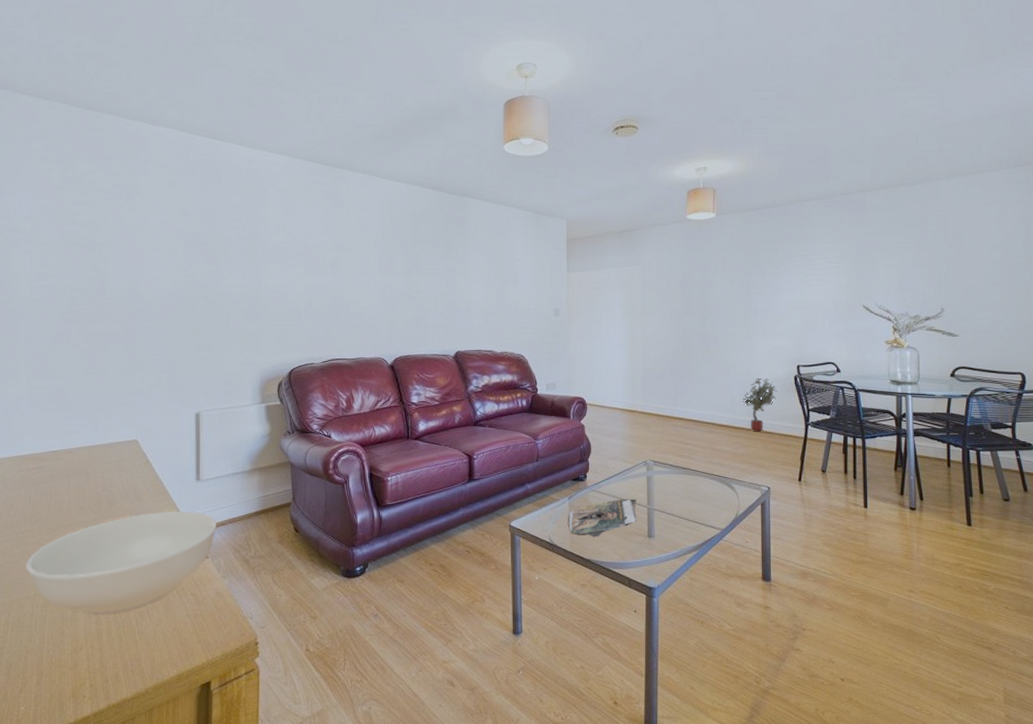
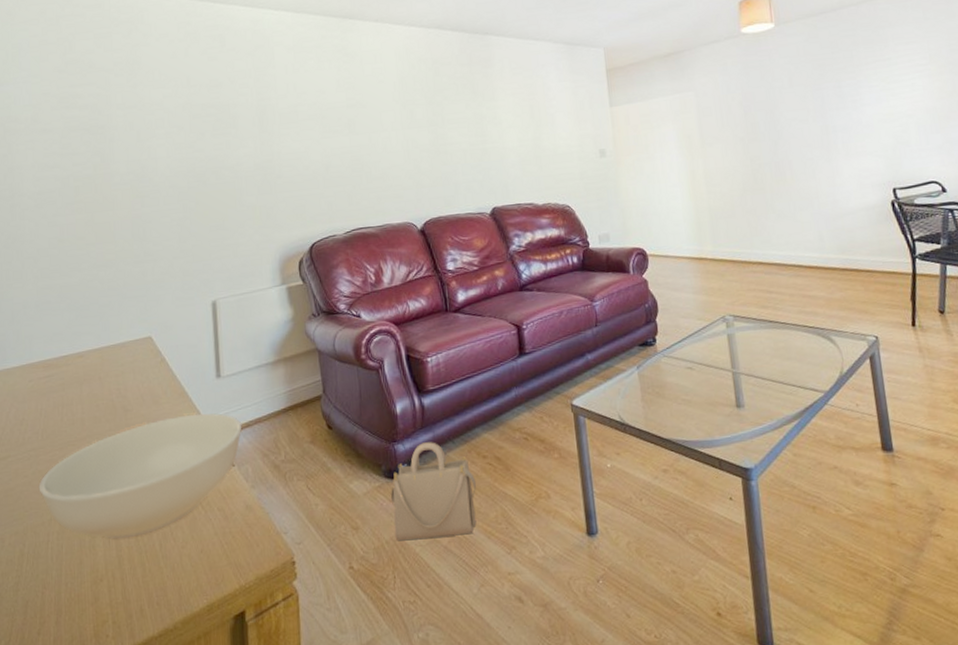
handbag: none [346,549,423,630] -> present [390,442,477,541]
magazine: present [567,499,638,537] -> none [638,362,722,412]
potted tree: present [743,378,777,432] -> none [832,207,873,272]

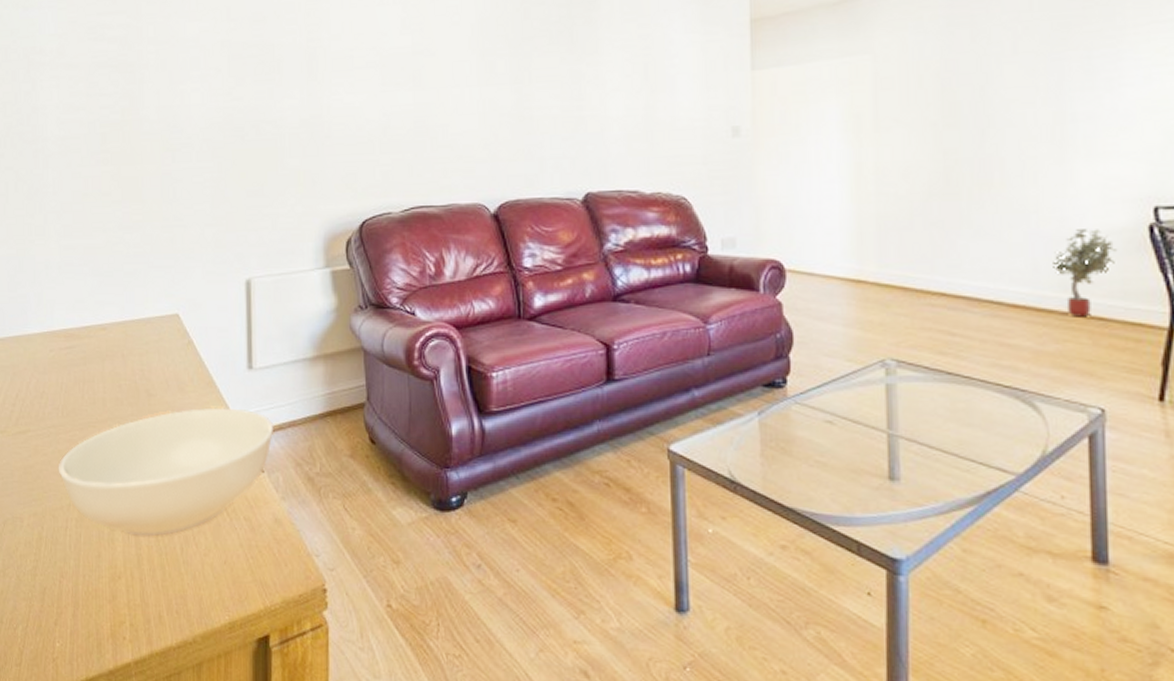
handbag: present [390,442,477,541] -> none [438,473,543,589]
potted tree: none [832,207,873,272] -> present [1053,229,1116,317]

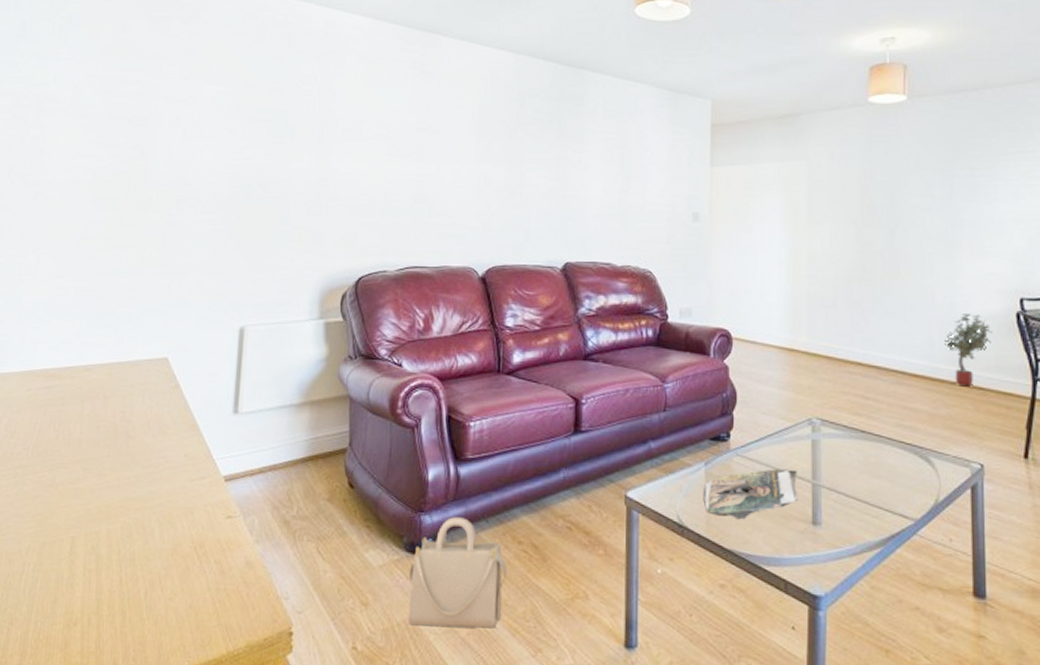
bowl: present [58,407,274,537] -> none [20,450,255,581]
handbag: none [438,473,543,589] -> present [408,517,508,628]
magazine: none [757,418,871,475] -> present [703,469,798,520]

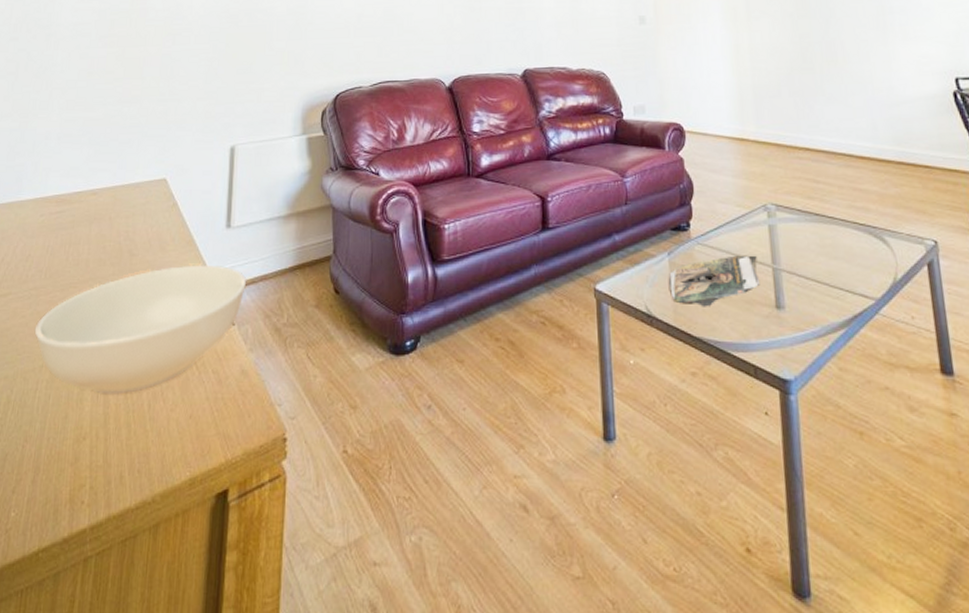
bowl: none [20,450,255,581] -> present [34,265,247,395]
handbag: present [408,517,508,628] -> none [393,317,487,427]
potted tree: present [945,314,992,387] -> none [887,95,932,166]

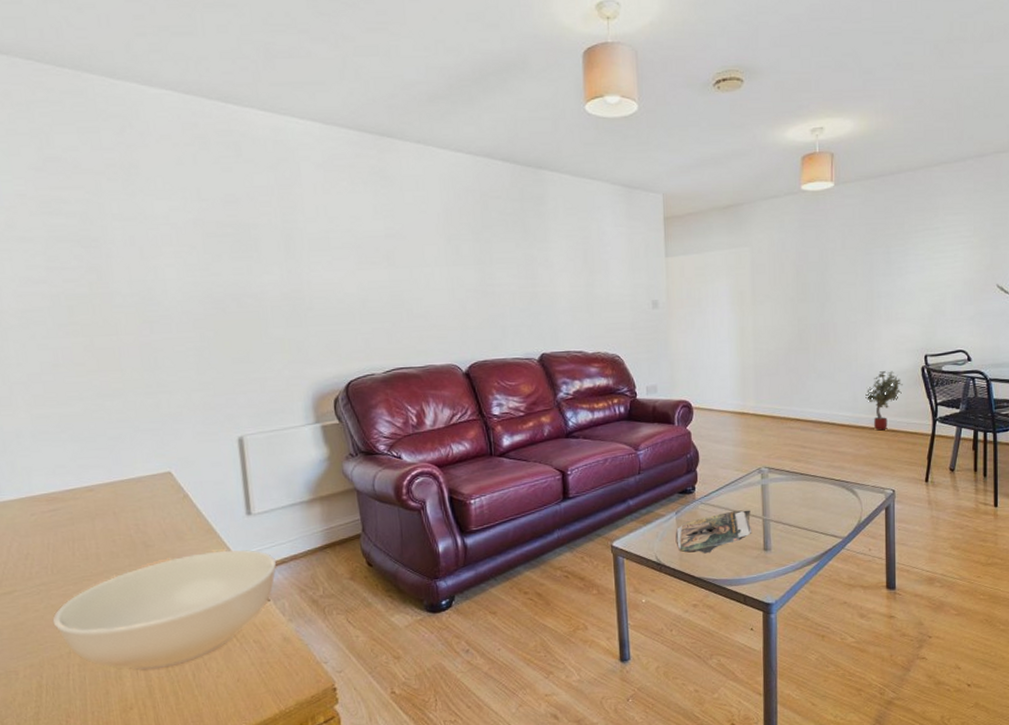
potted tree: none [887,95,932,166] -> present [865,371,903,431]

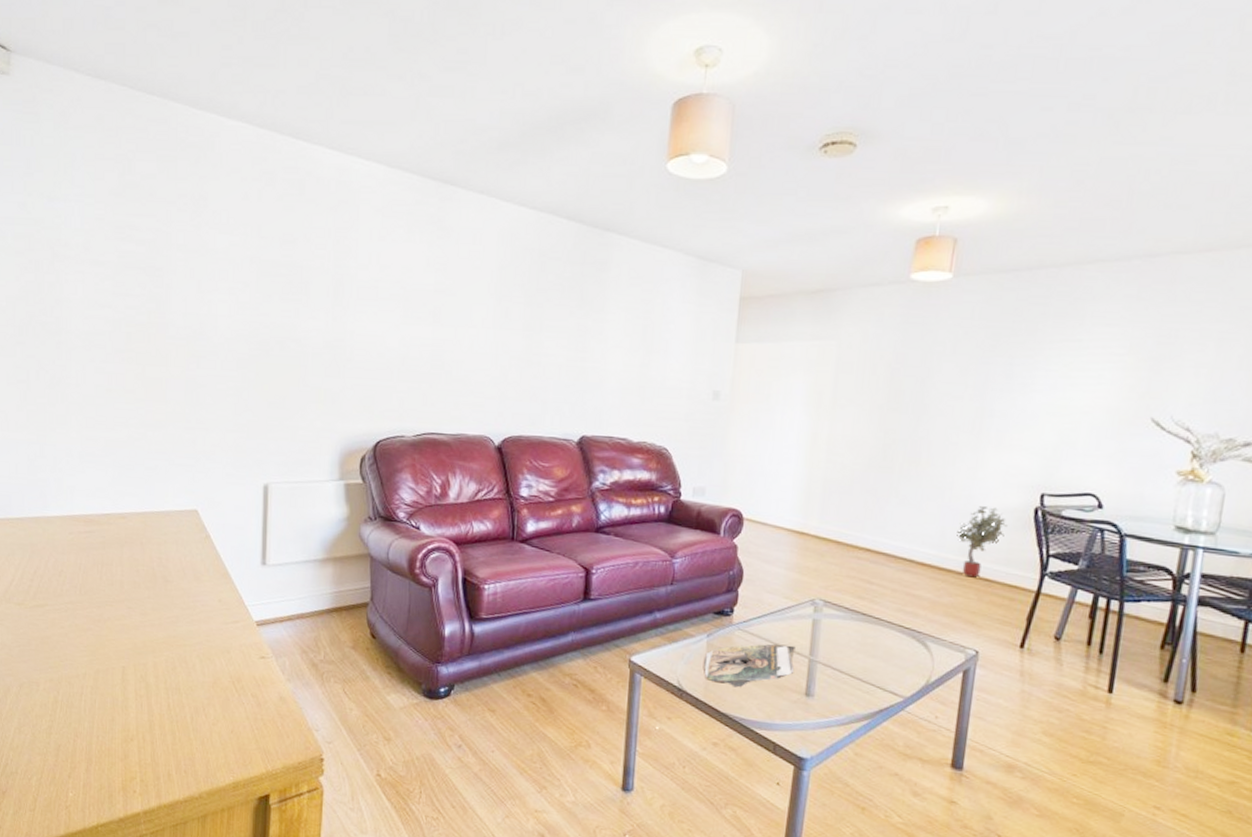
bowl: present [52,549,277,671] -> none [74,596,284,706]

